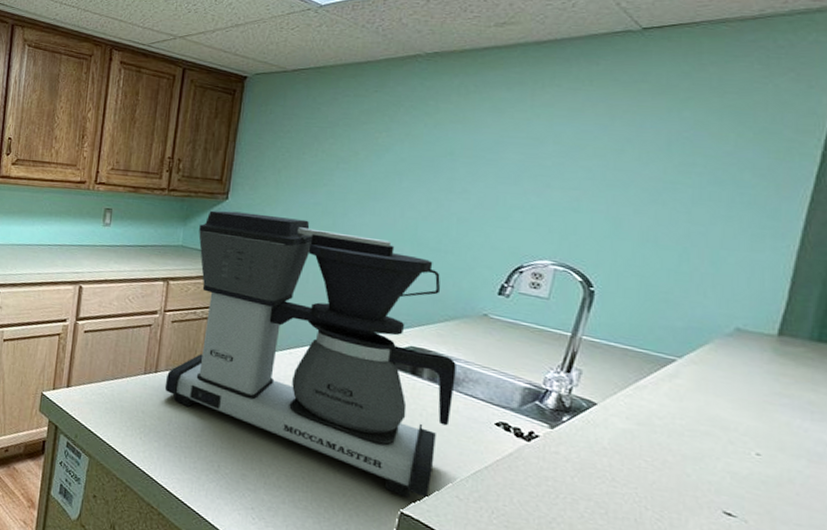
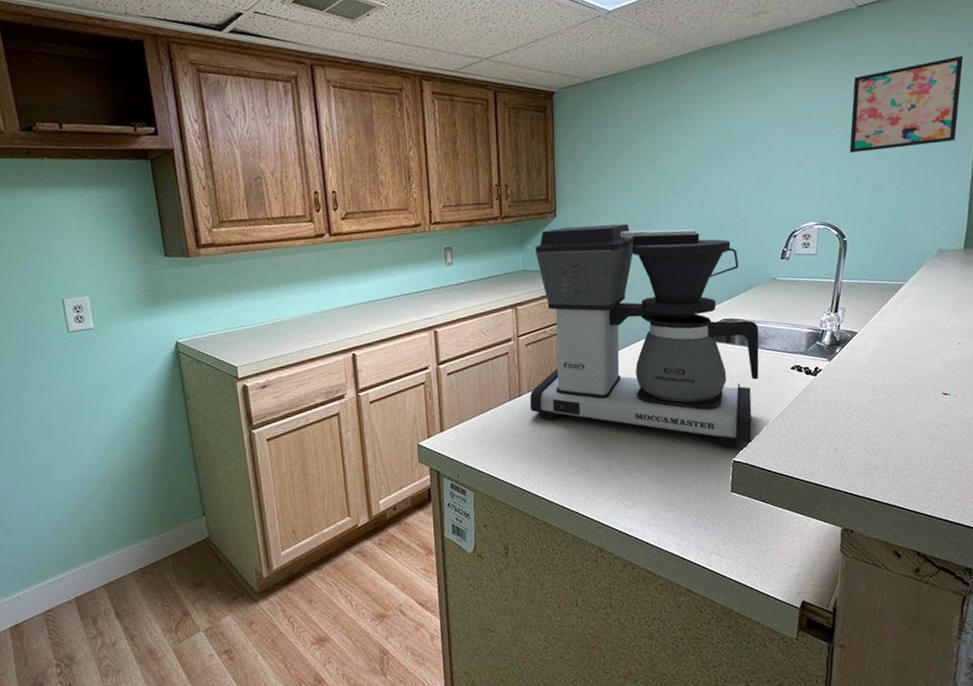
wall art: none [611,99,799,200] -> present [849,55,964,153]

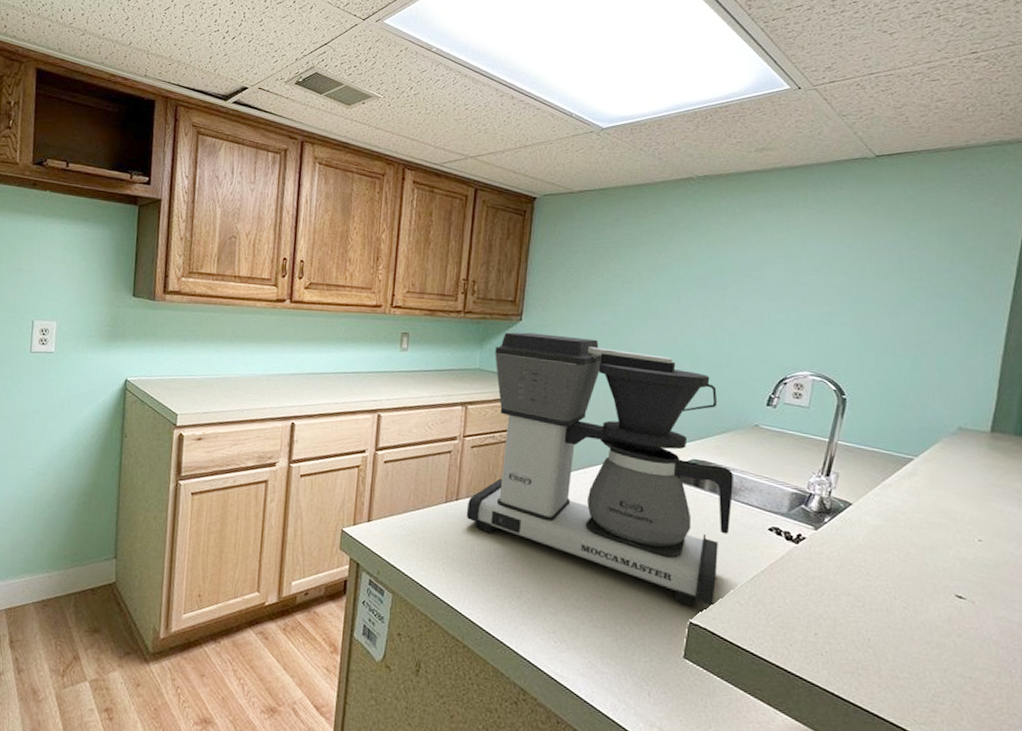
wall art: present [849,55,964,153] -> none [856,221,998,310]

